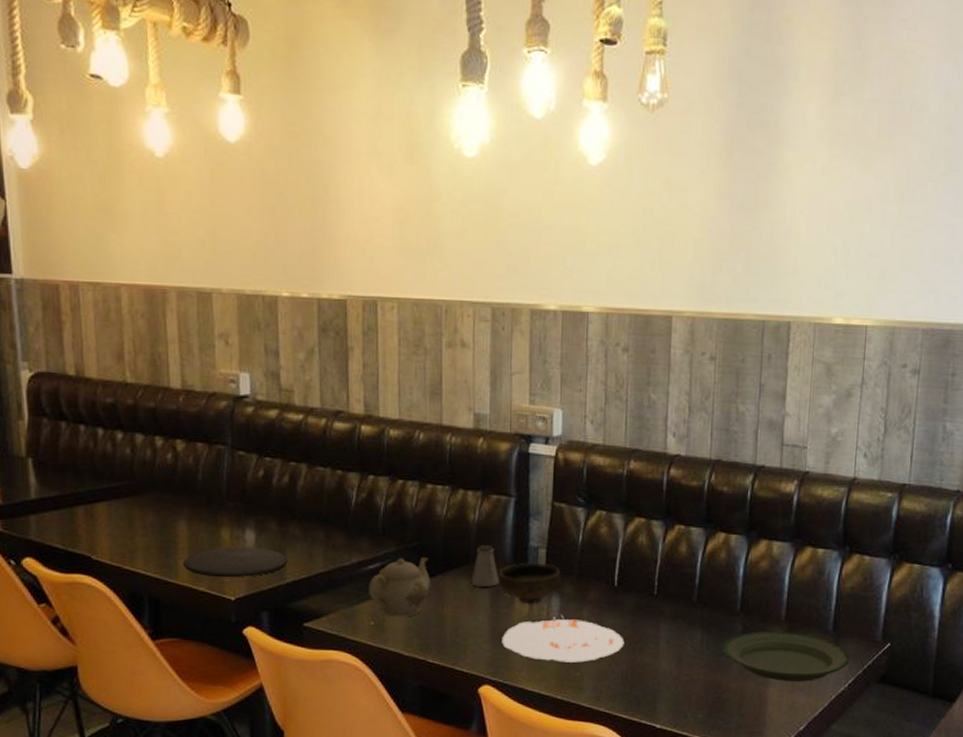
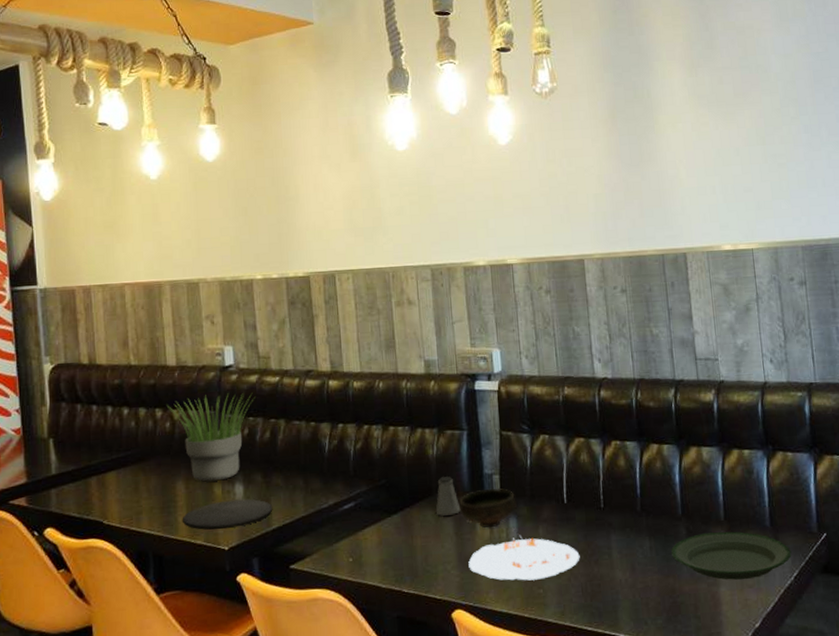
potted plant: none [169,427,274,525] -> present [167,393,255,482]
teapot: present [369,557,430,617] -> none [345,493,399,552]

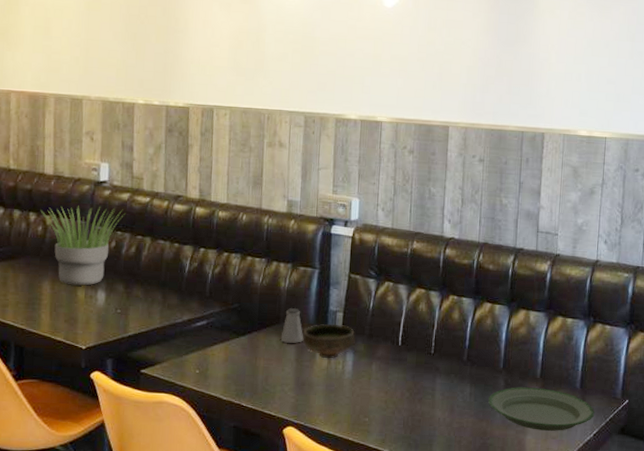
plate: present [182,499,273,530] -> none [45,304,131,330]
plate: present [468,527,580,581] -> none [304,361,406,410]

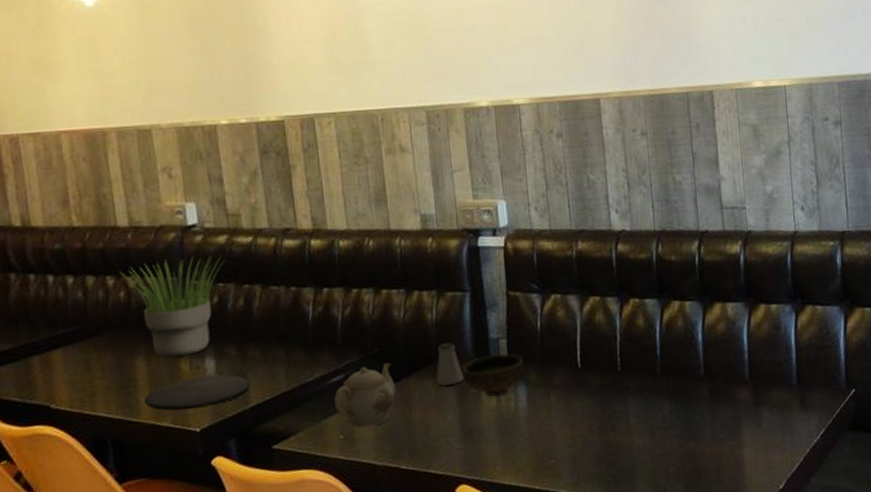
plate: none [45,304,131,330] -> present [144,374,251,411]
teapot: none [196,317,247,367] -> present [334,363,395,428]
plate: present [488,387,595,431] -> none [693,390,819,442]

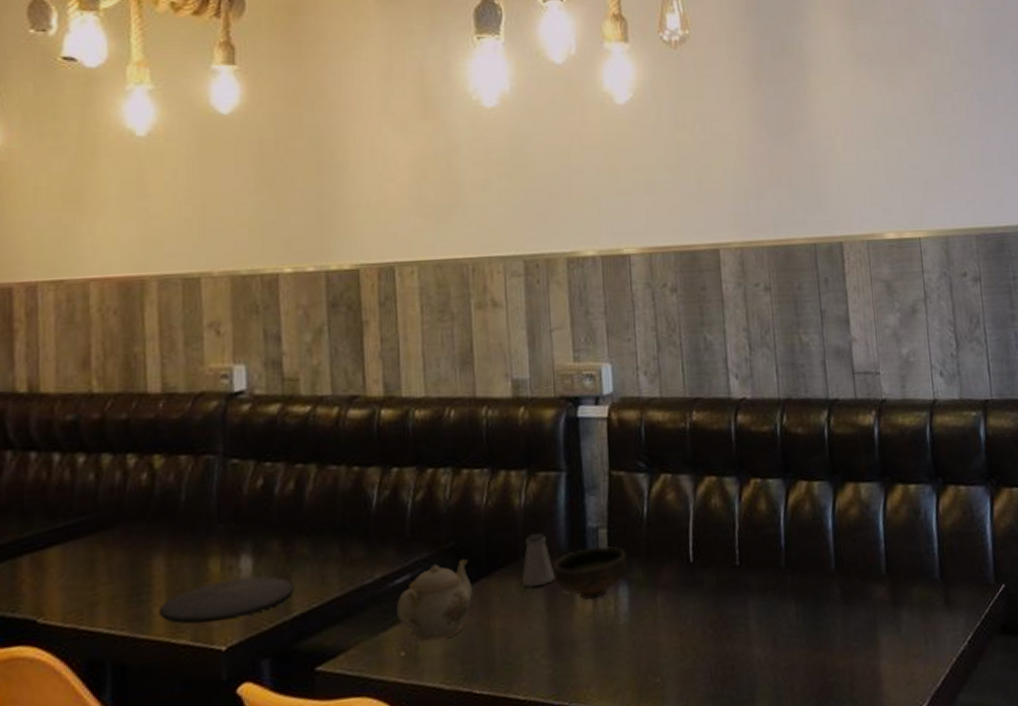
potted plant: present [120,255,225,358] -> none [145,428,276,556]

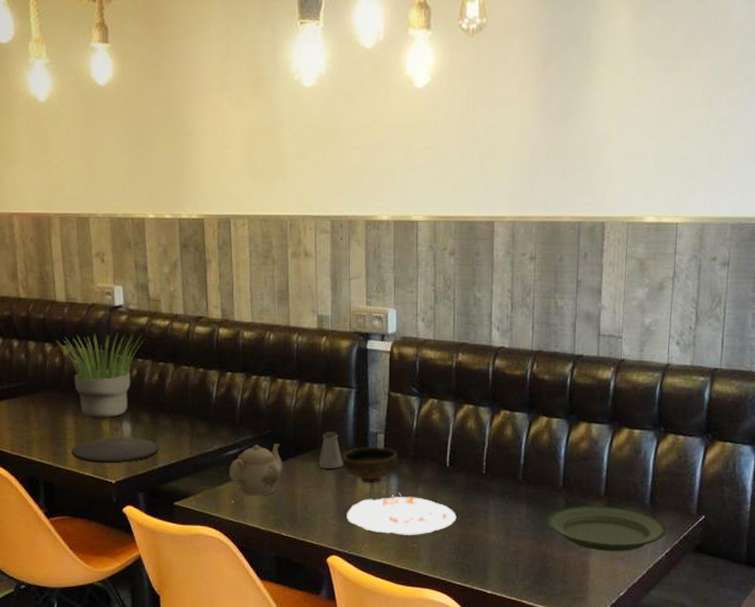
potted plant: none [145,428,276,556] -> present [57,333,145,418]
plate: none [563,597,709,669] -> present [347,485,457,535]
plate: none [822,587,965,650] -> present [547,506,667,551]

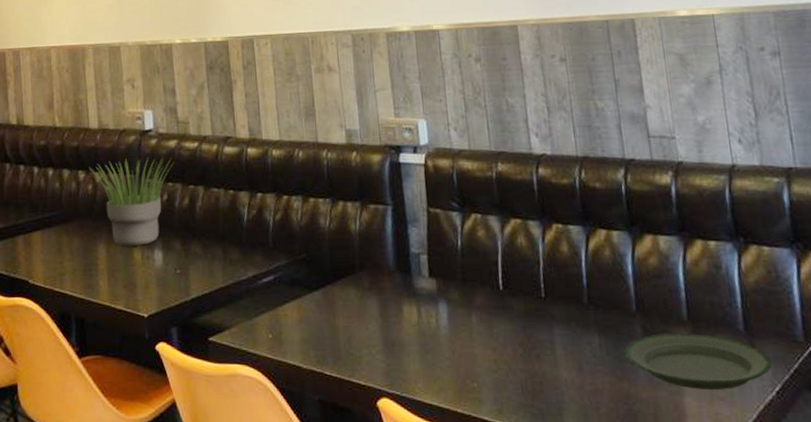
plate: present [71,437,159,463] -> none [103,266,192,295]
teapot: present [229,443,282,496] -> none [265,269,321,329]
saltshaker: present [318,431,343,469] -> none [359,253,386,295]
bowl: present [342,446,399,484] -> none [384,269,447,312]
plate: present [347,485,457,535] -> none [395,313,519,372]

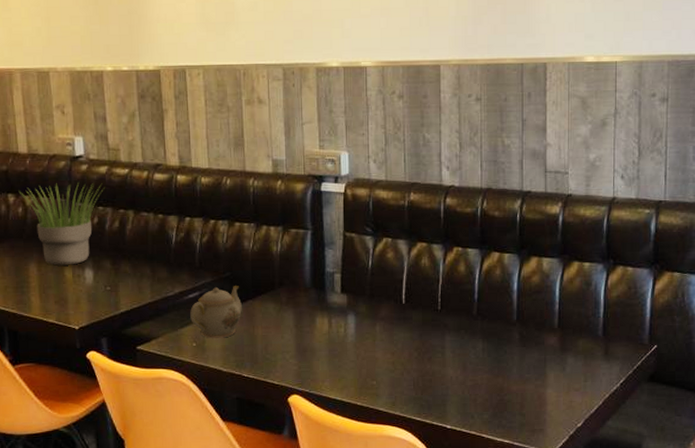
teapot: none [265,269,321,329] -> present [190,286,242,338]
plate: present [625,333,772,389] -> none [503,338,621,383]

